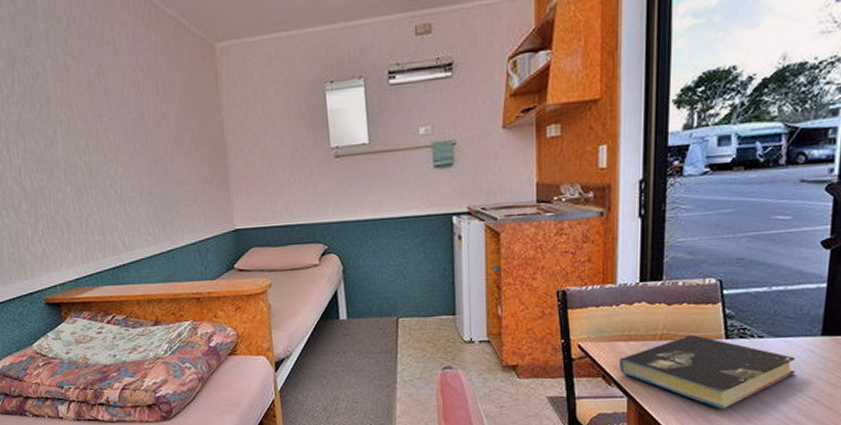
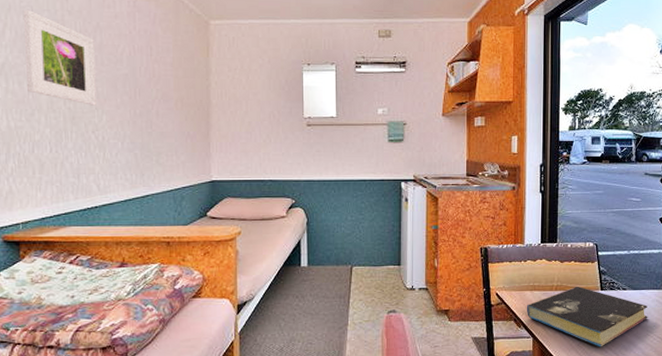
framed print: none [27,59,111,157] -> present [23,10,97,106]

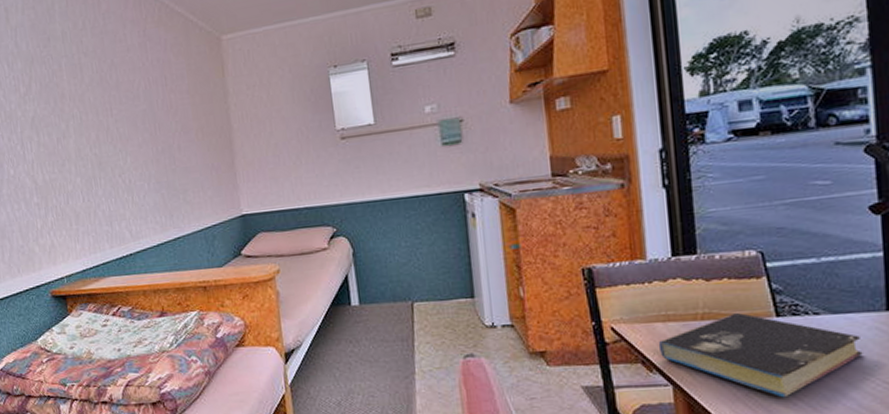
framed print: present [23,10,97,106] -> none [44,59,120,148]

